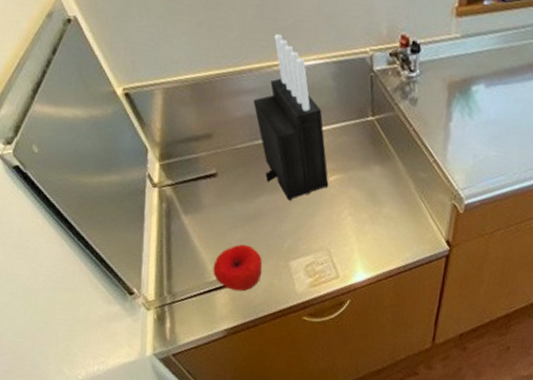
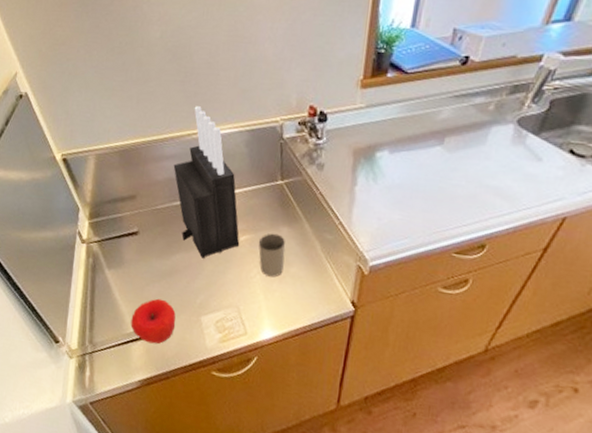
bottle: none [348,172,378,219] -> present [258,233,286,278]

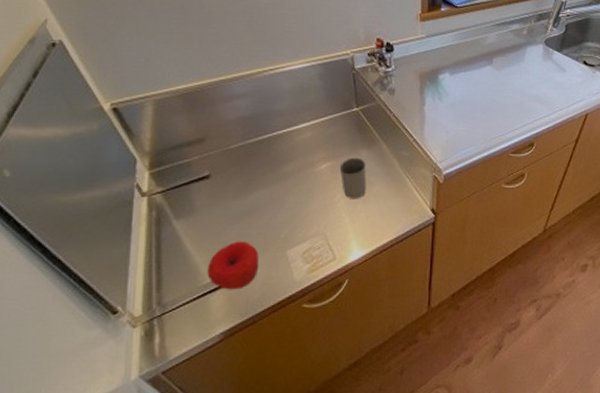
knife block: present [173,106,240,259] -> none [245,44,321,192]

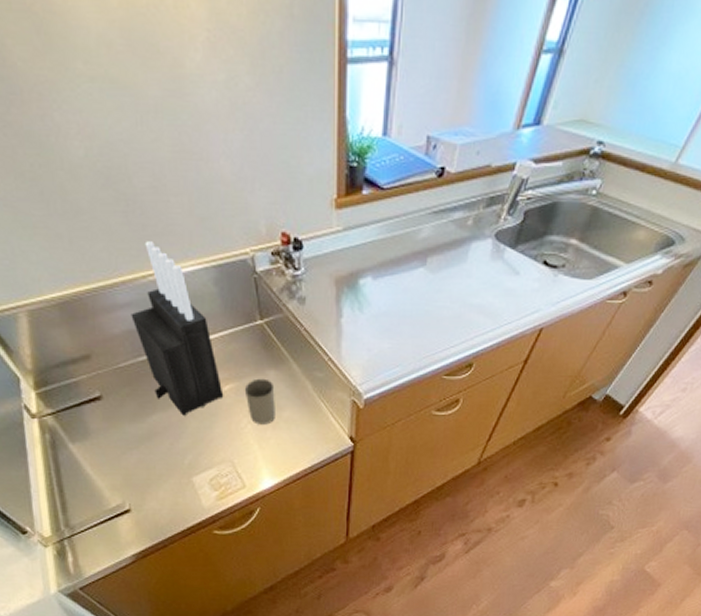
apple: present [207,241,259,290] -> none [111,466,165,515]
knife block: none [245,44,321,192] -> present [131,241,224,416]

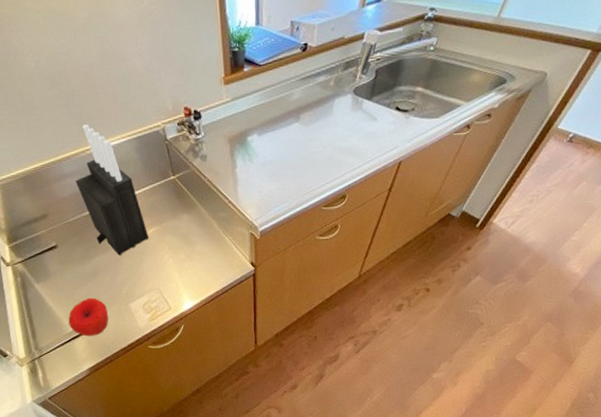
apple: none [111,466,165,515] -> present [68,297,109,337]
bottle: present [244,378,275,425] -> none [164,221,190,258]

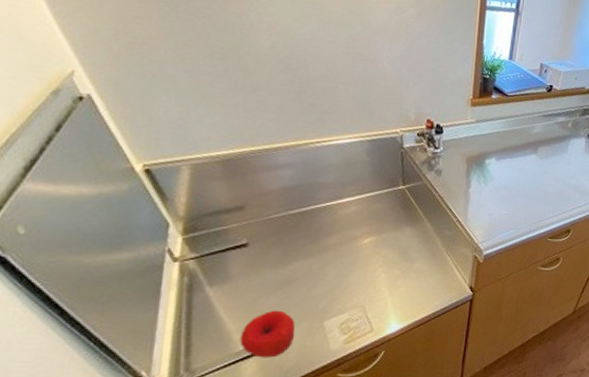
knife block: present [75,124,149,256] -> none [289,116,364,264]

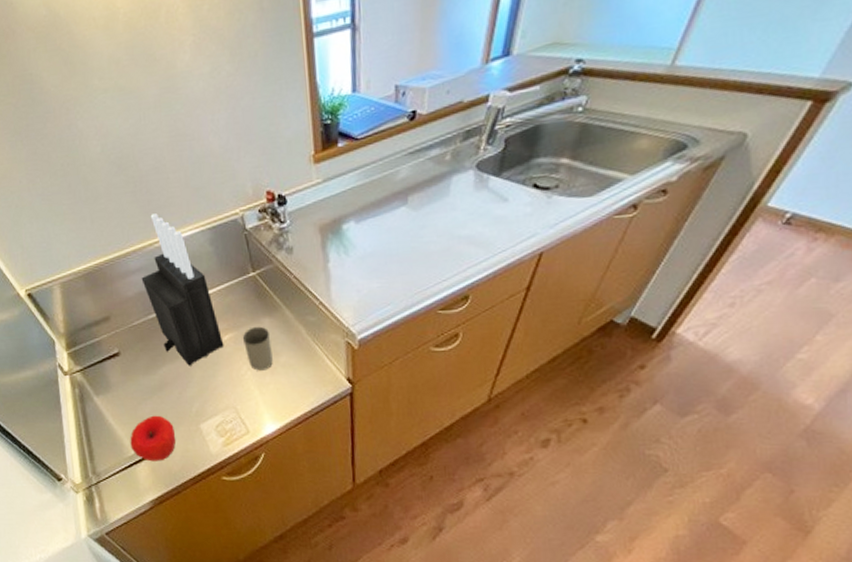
knife block: none [289,116,364,264] -> present [141,213,224,366]
bottle: none [382,234,409,274] -> present [242,326,273,371]

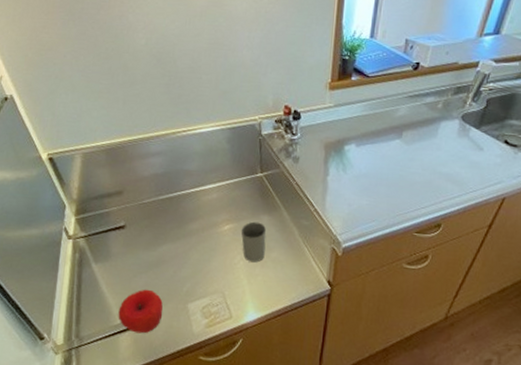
knife block: present [141,213,224,366] -> none [159,107,224,248]

